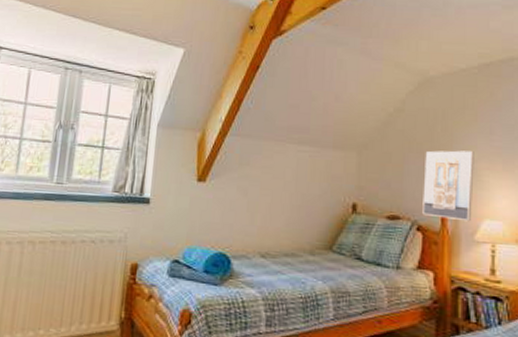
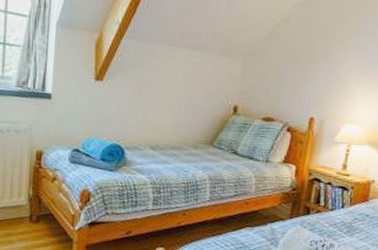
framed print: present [422,150,474,222] -> none [294,61,347,125]

